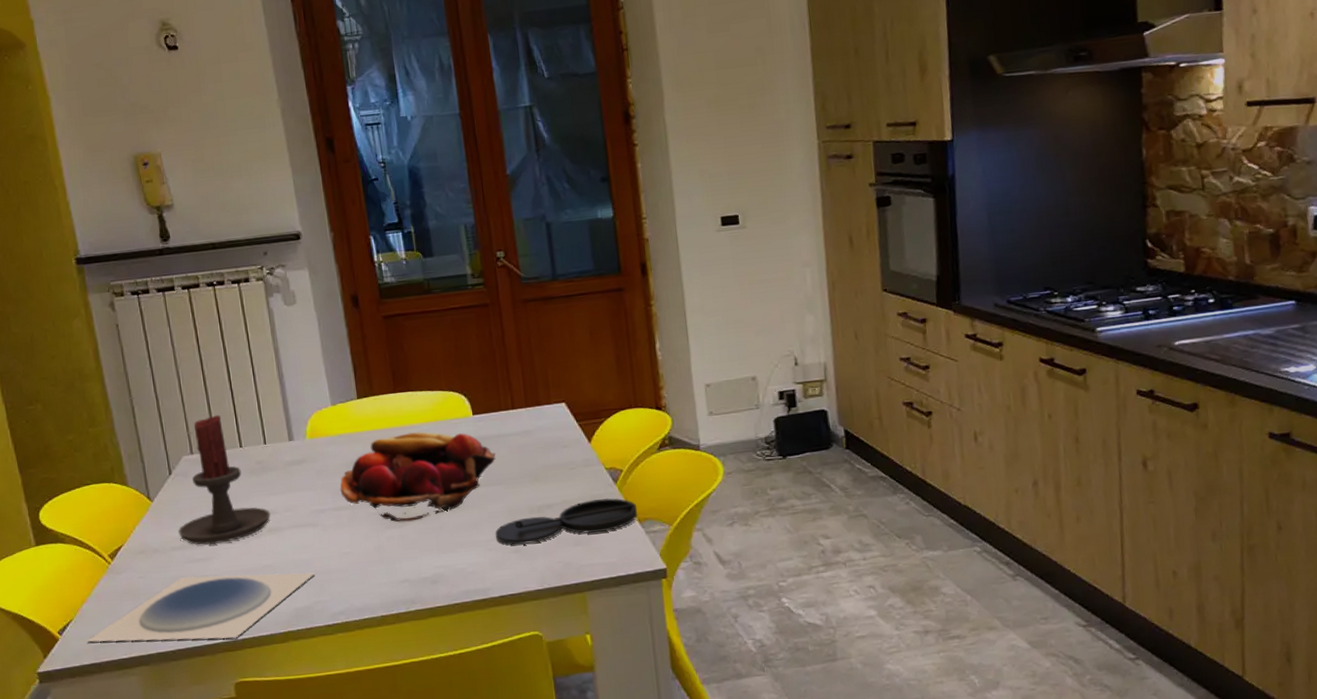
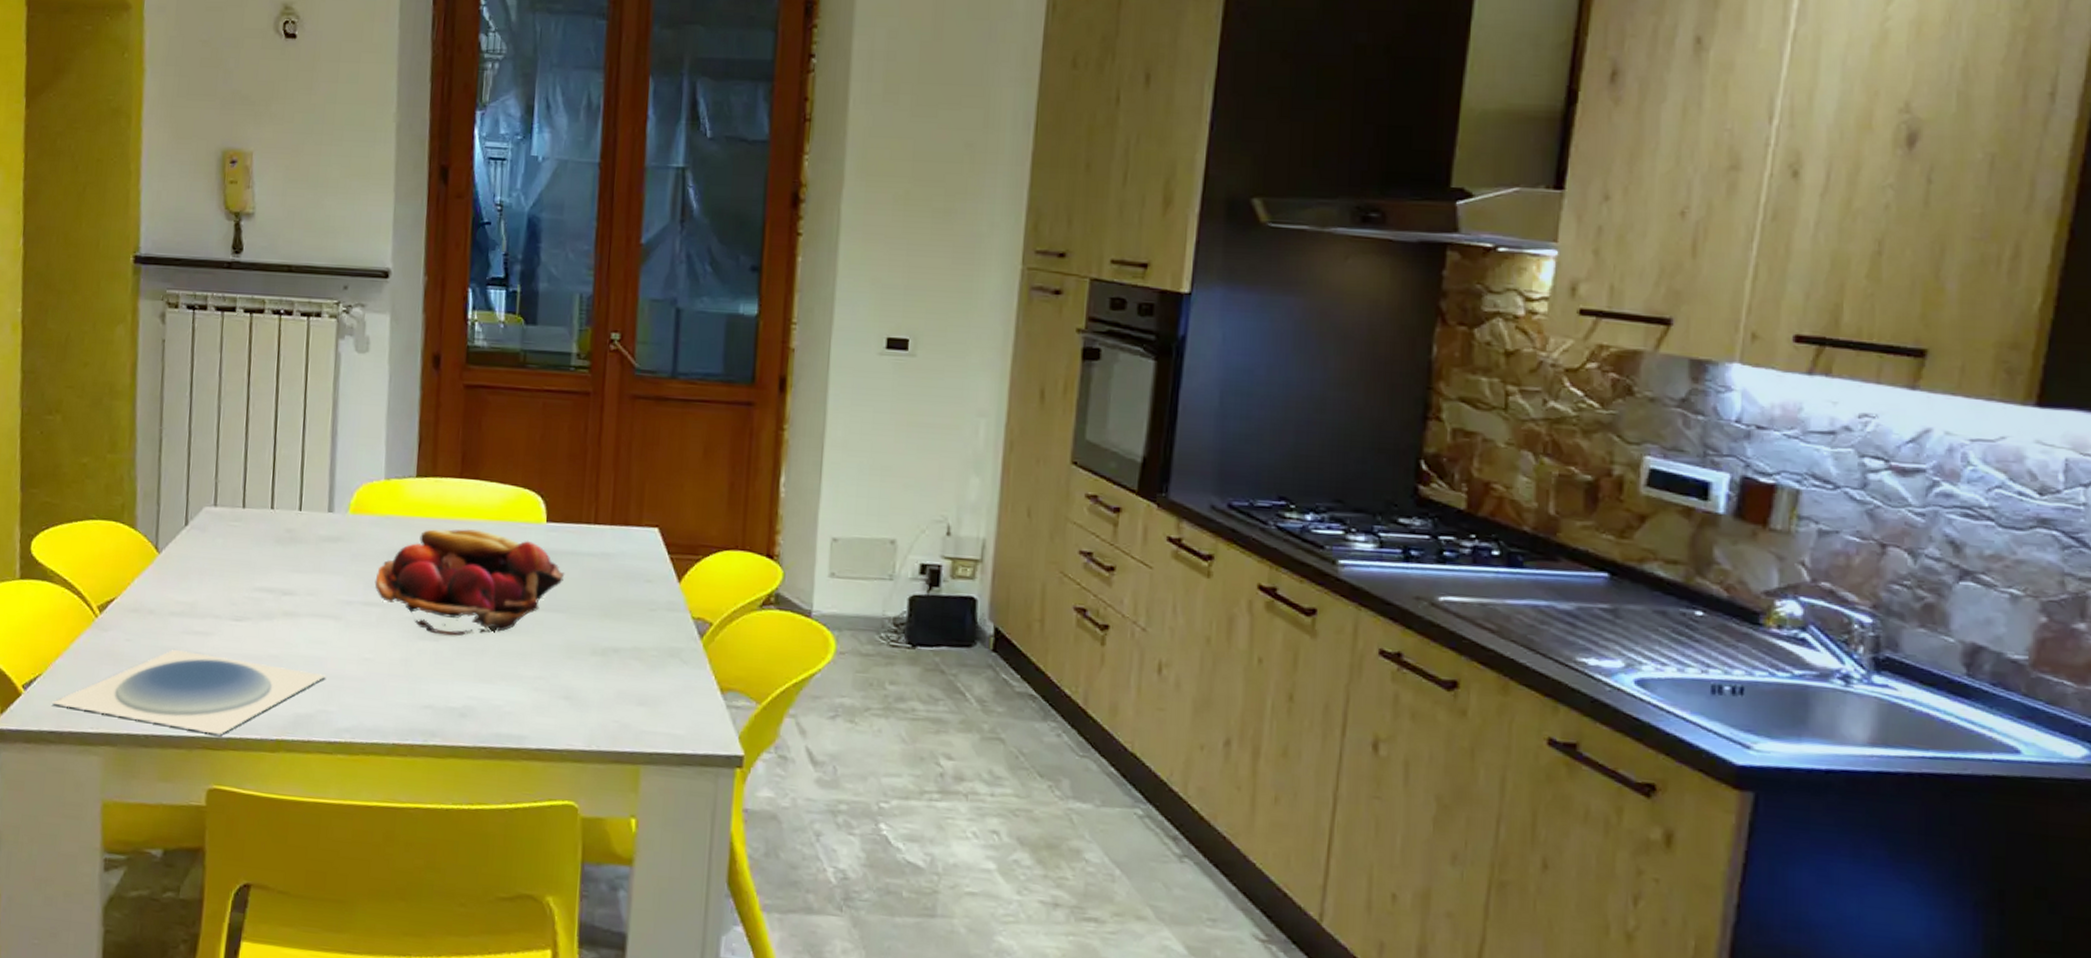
candle holder: present [178,414,271,545] -> none [181,465,290,619]
plate: present [495,497,638,545] -> none [545,652,722,695]

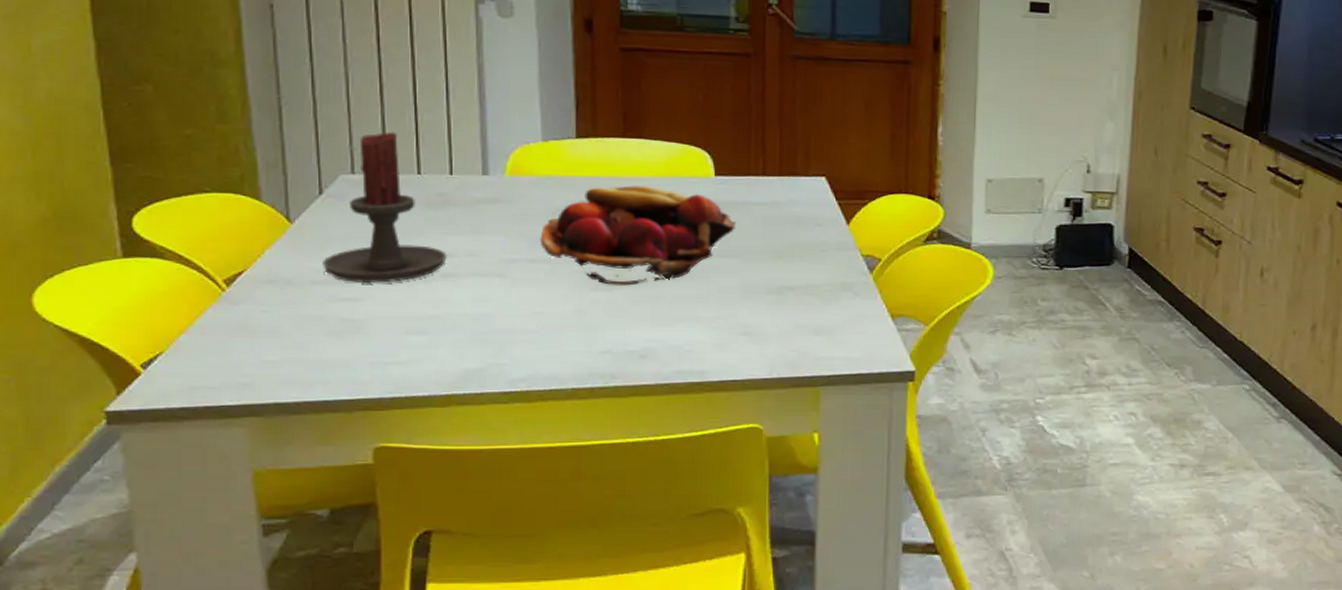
plate: present [51,649,327,735] -> none [178,317,495,396]
candle holder: none [181,465,290,619] -> present [322,131,447,284]

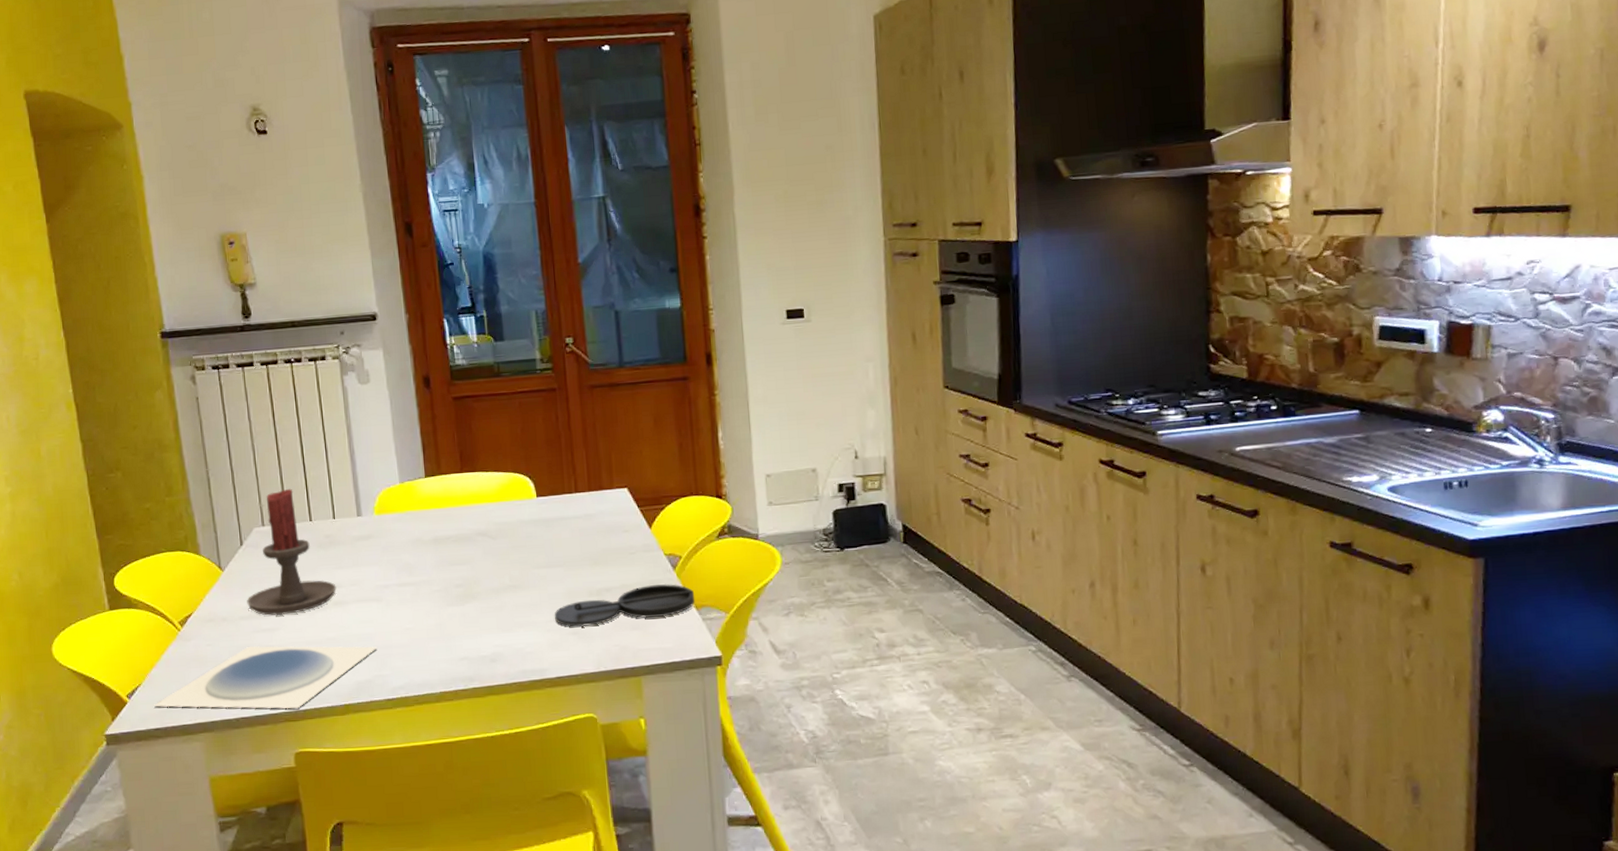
plate: none [178,317,495,396] -> present [153,646,377,709]
fruit basket: present [540,185,737,286] -> none [404,512,558,600]
plate: none [722,287,892,327] -> present [554,583,695,627]

